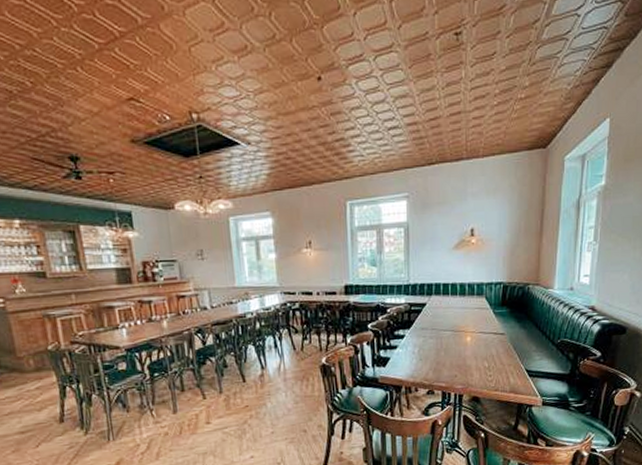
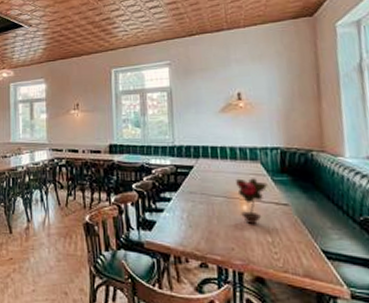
potted flower: none [463,312,490,353] -> present [236,178,268,224]

